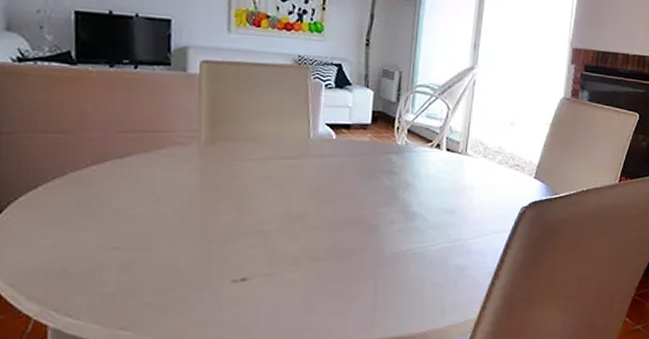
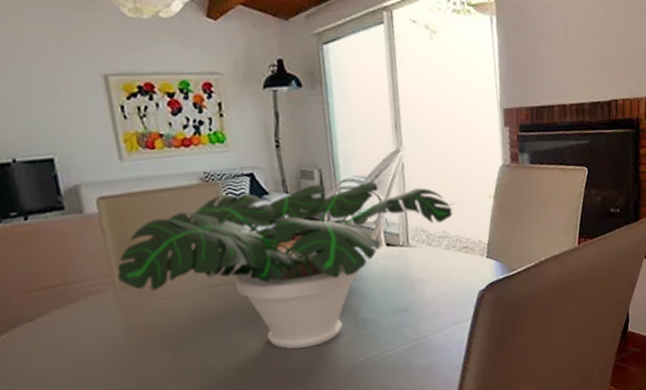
potted plant: none [204,78,511,229] -> present [116,182,453,350]

